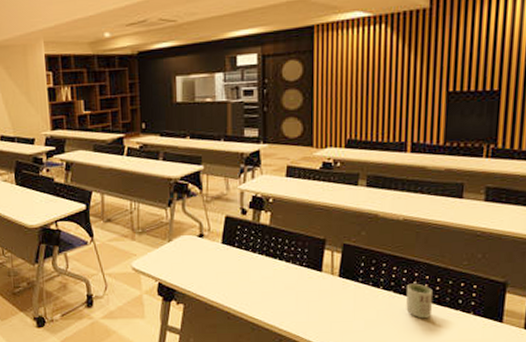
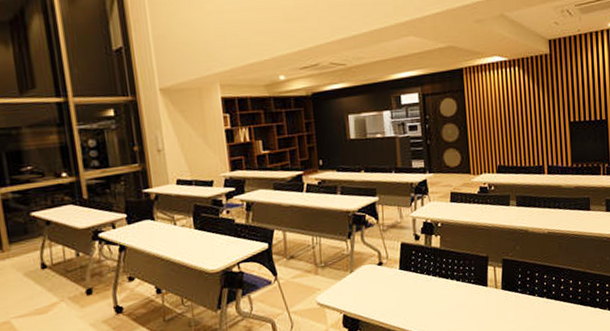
cup: present [406,283,433,319] -> none [556,288,578,320]

